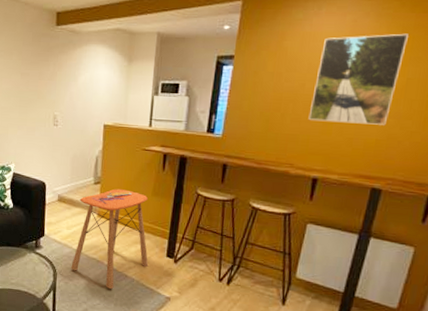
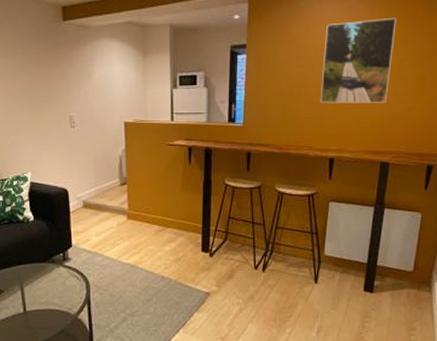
side table: present [71,189,149,289] -> none [104,188,185,293]

